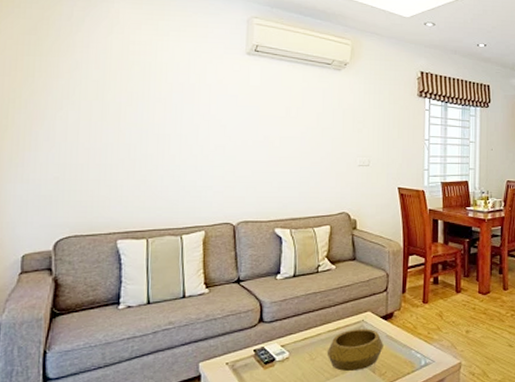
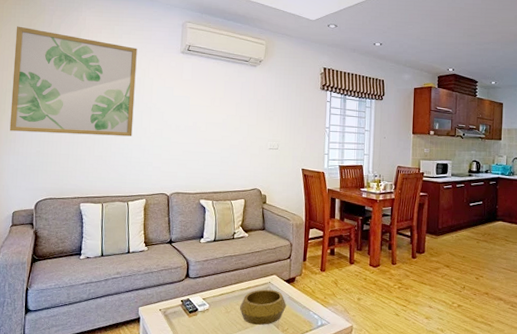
wall art: none [14,19,190,156] -> present [9,26,137,137]

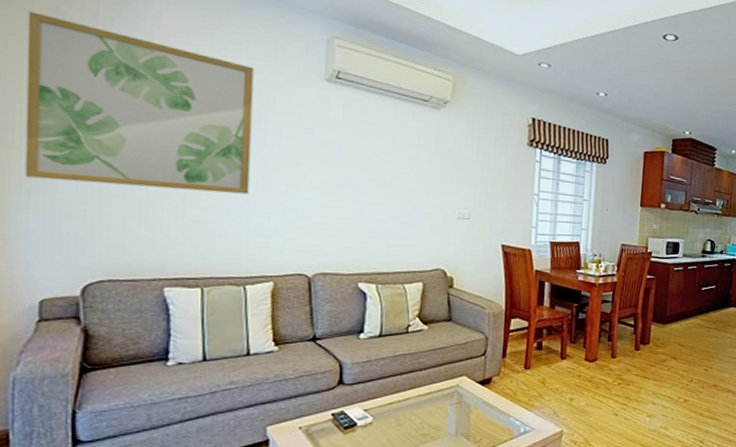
decorative bowl: present [239,289,286,326] -> none [416,394,480,439]

